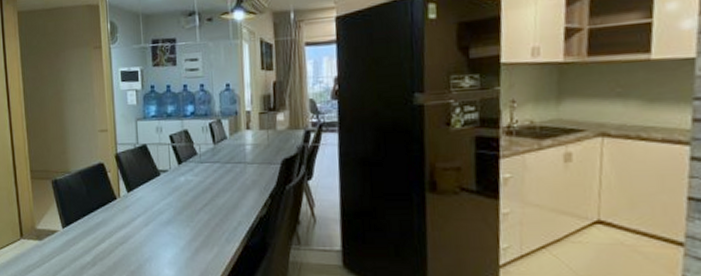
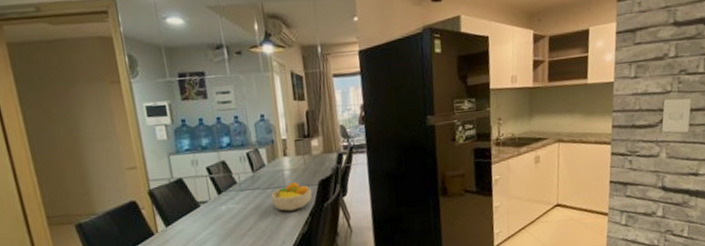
fruit bowl: none [231,158,274,190] -> present [271,182,312,211]

